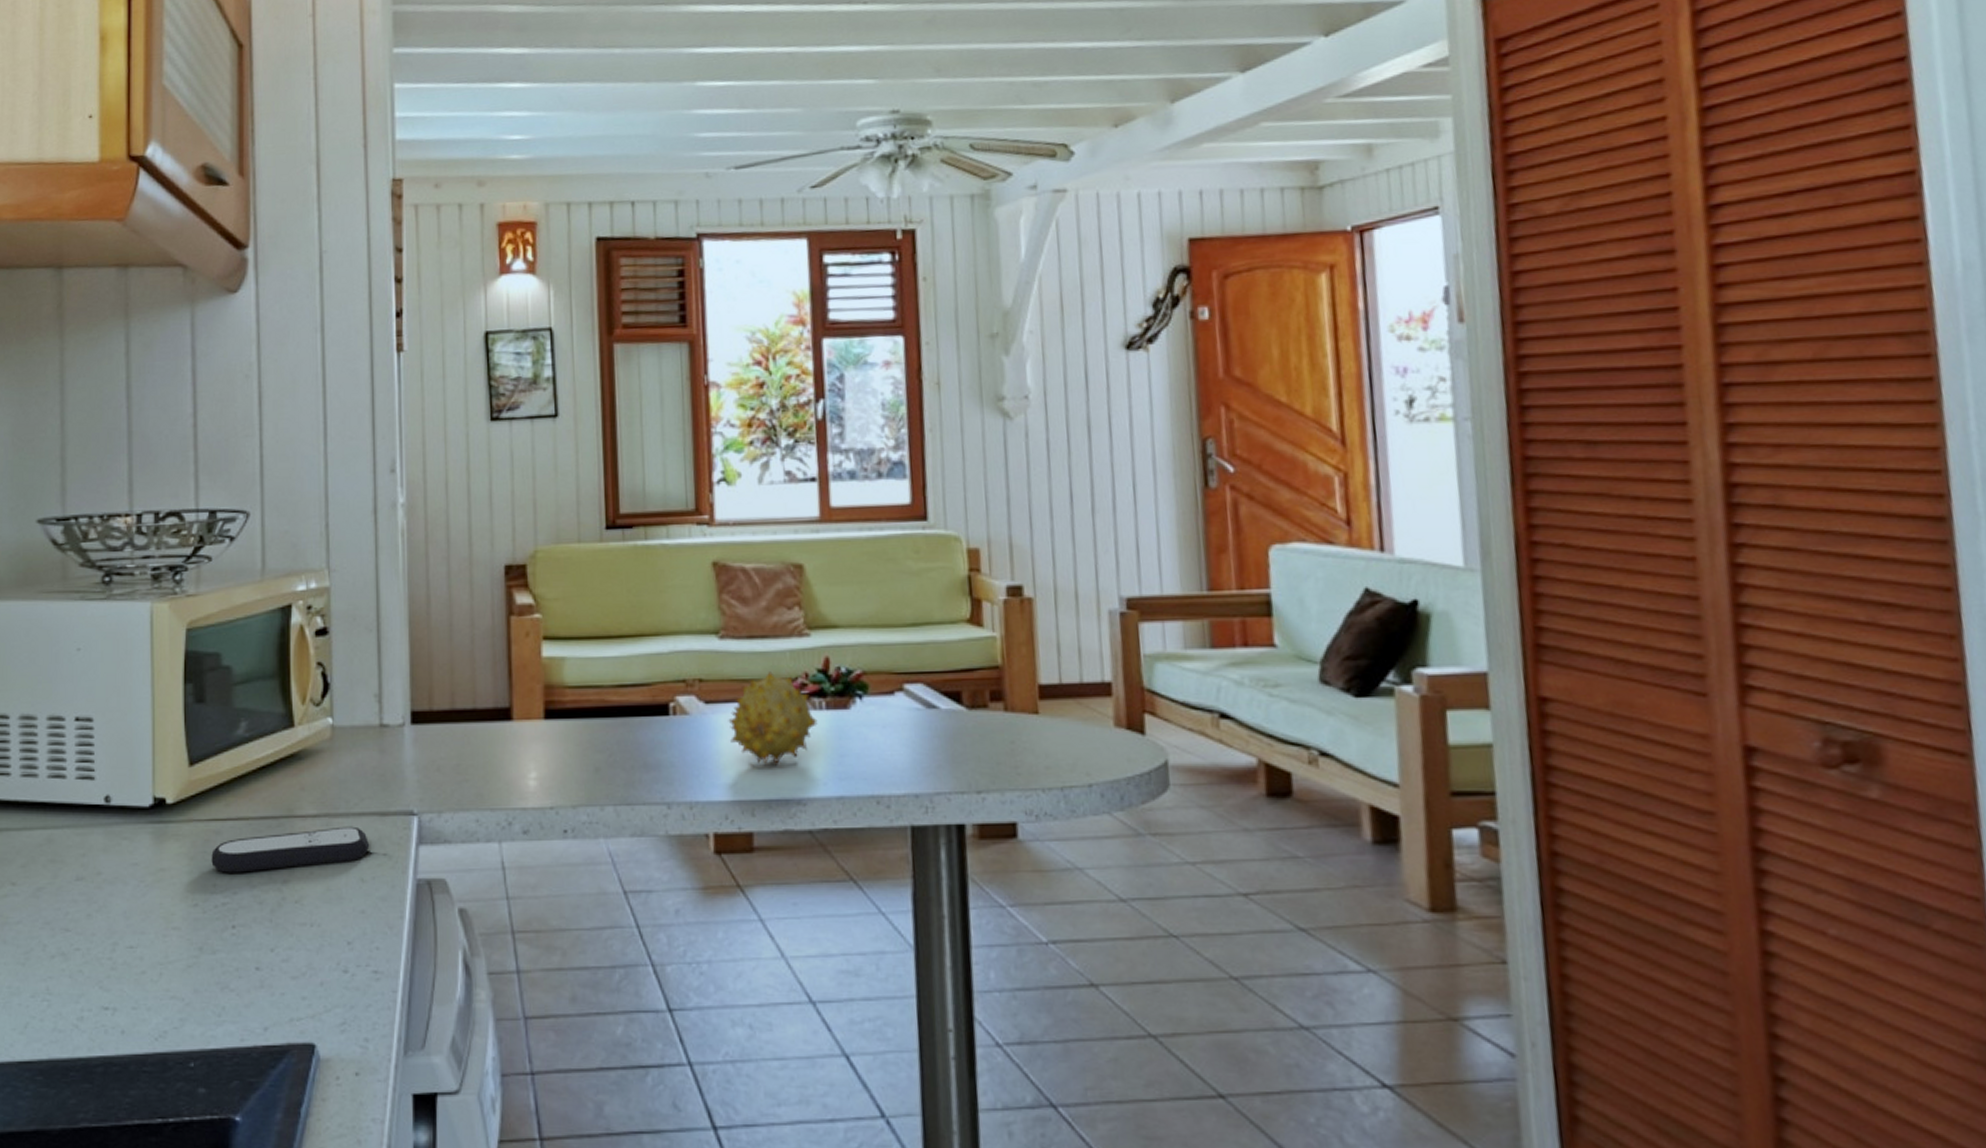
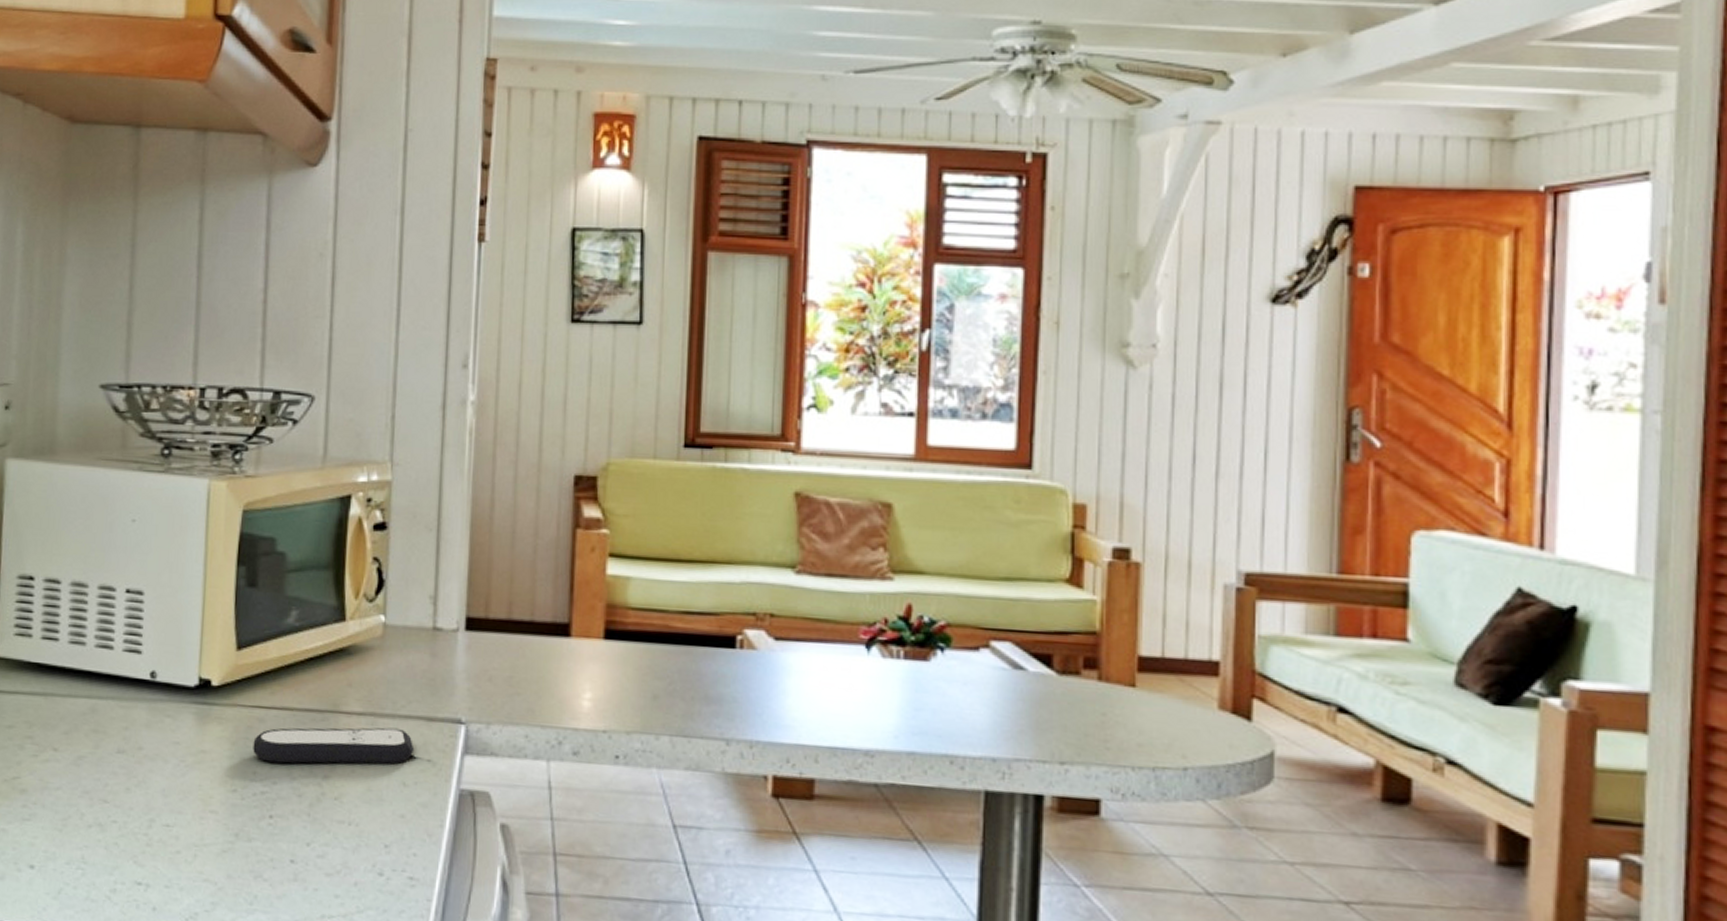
fruit: present [728,672,818,766] -> none [798,613,894,713]

